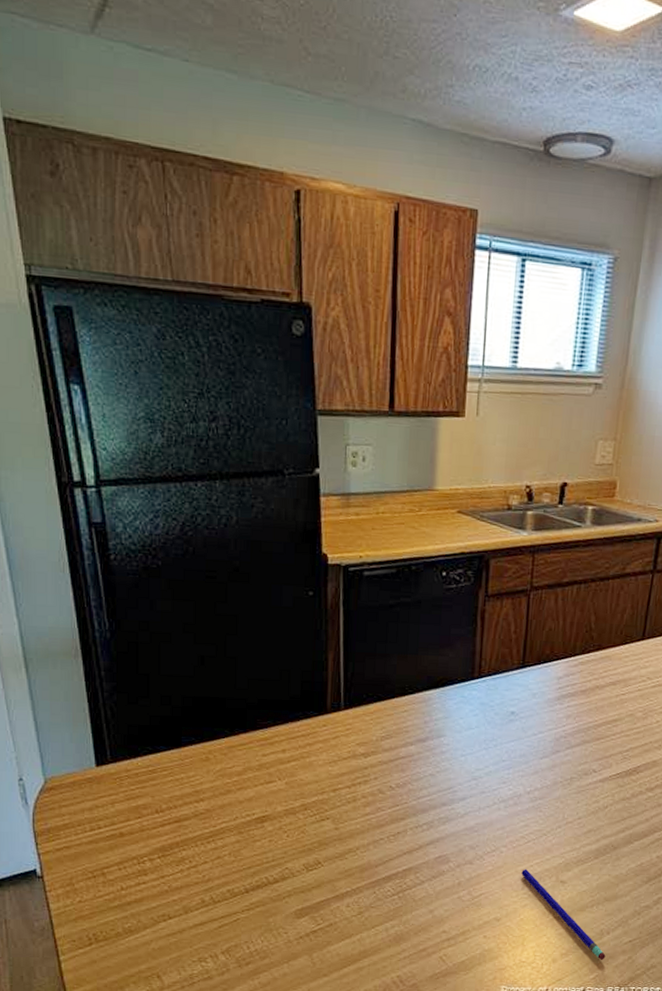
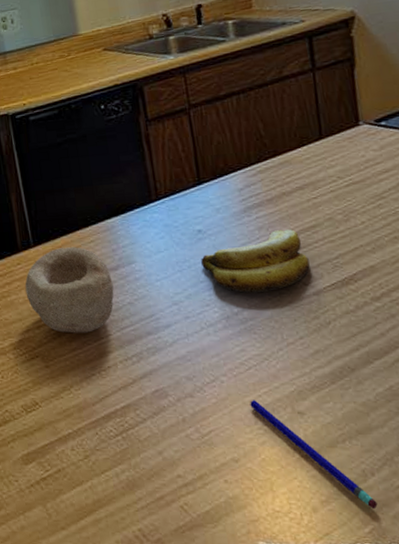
bowl: none [327,714,419,799] -> present [25,247,114,333]
banana: none [507,720,604,776] -> present [201,229,310,294]

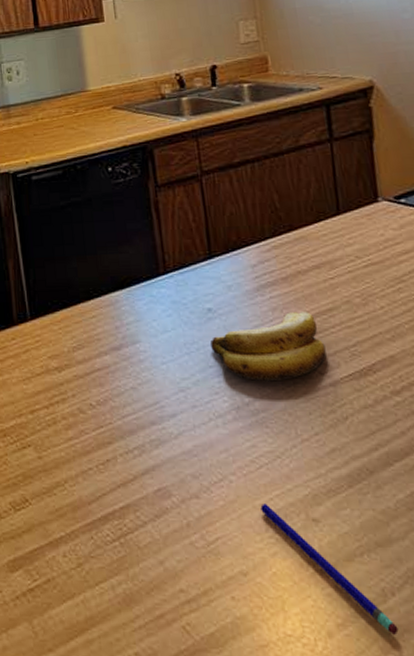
bowl: present [25,247,114,333] -> none [19,322,116,420]

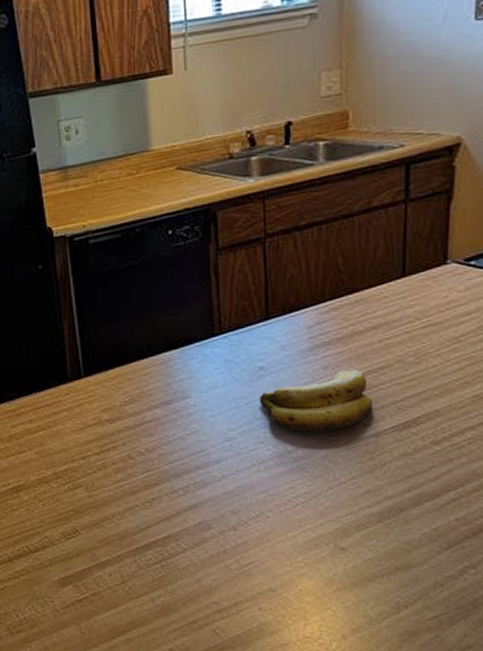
pen: present [260,504,399,635] -> none [293,535,407,638]

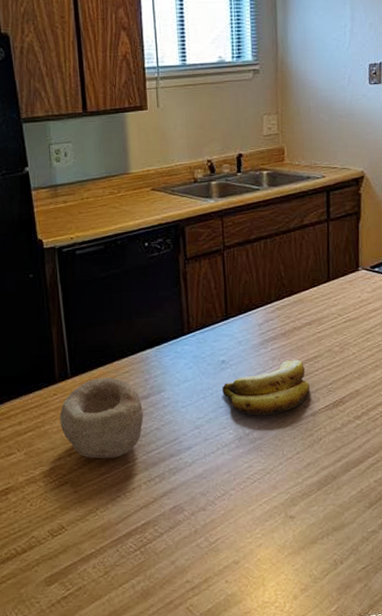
bowl: none [72,379,165,465] -> present [59,377,144,459]

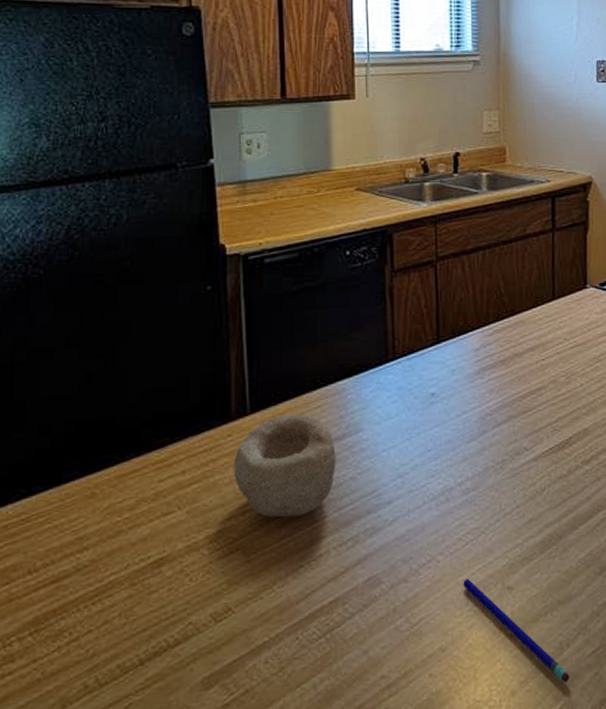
banana: present [222,359,310,416] -> none [431,392,532,462]
pen: none [252,509,343,591] -> present [463,578,570,683]

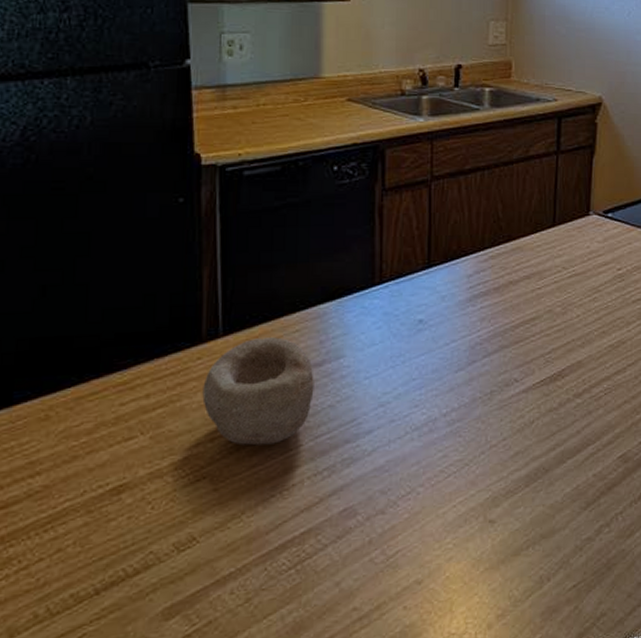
pen: present [463,578,570,683] -> none [443,511,548,616]

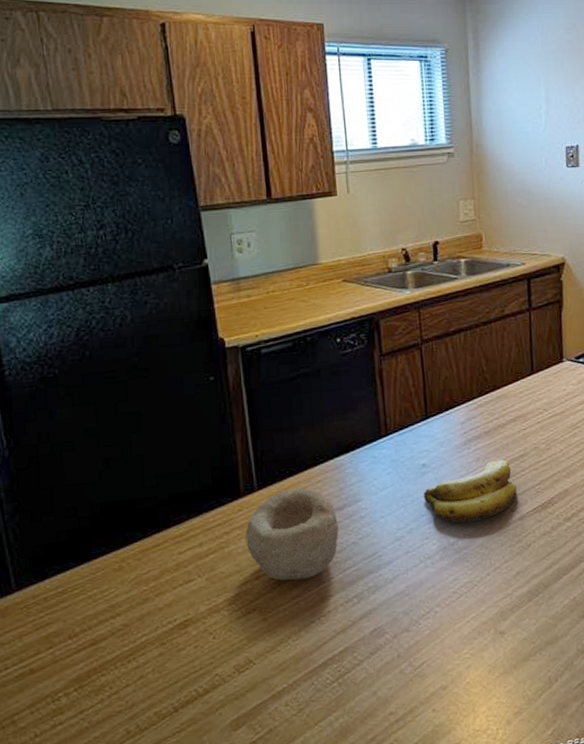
banana: none [417,321,524,392] -> present [424,459,517,523]

